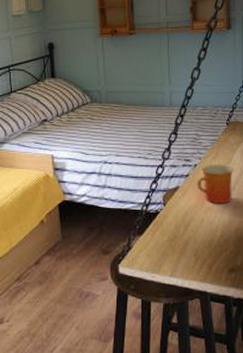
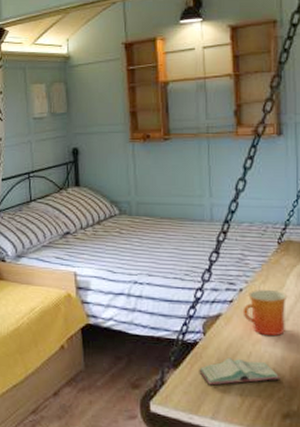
book: none [160,224,228,248] -> present [199,357,281,386]

